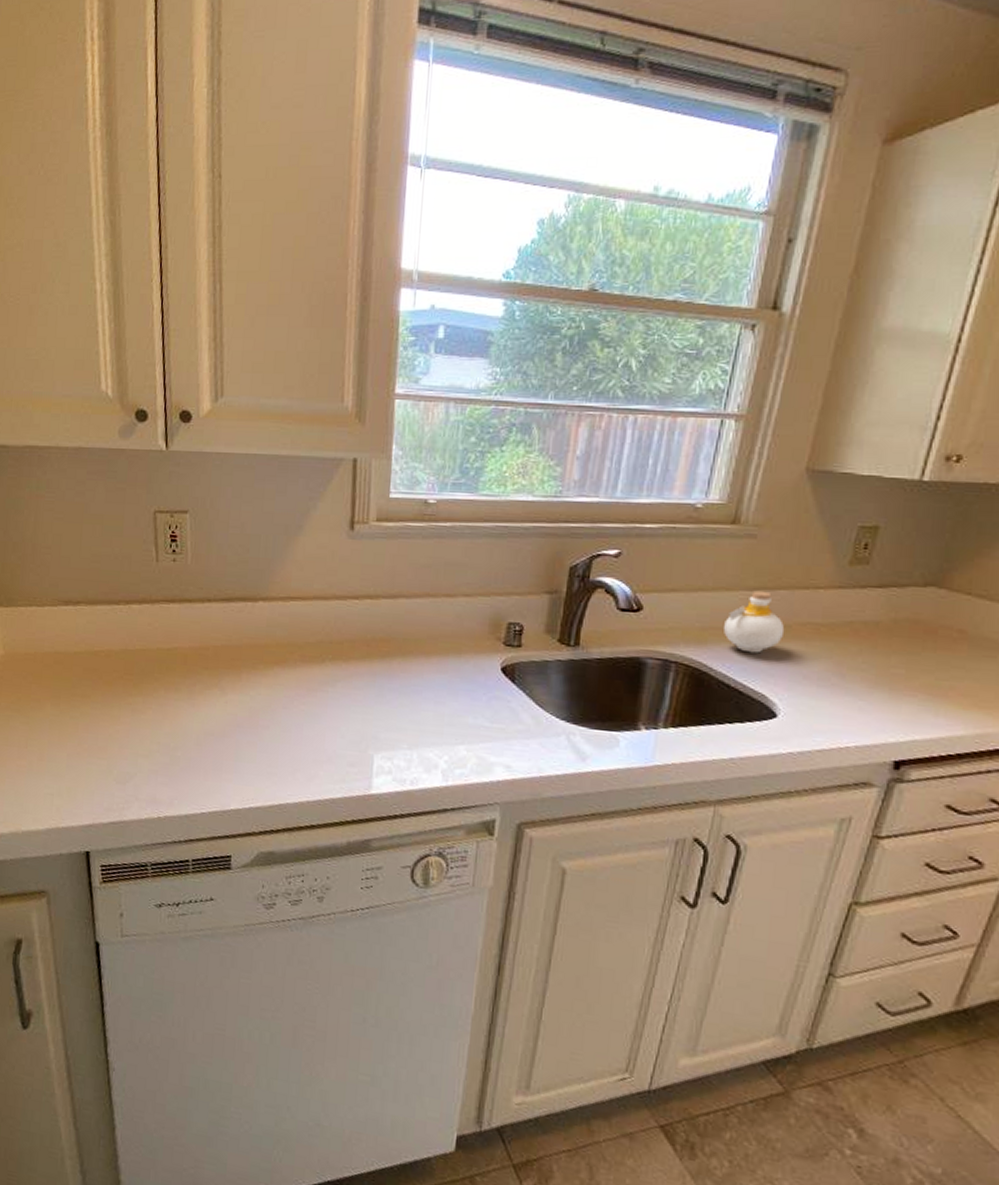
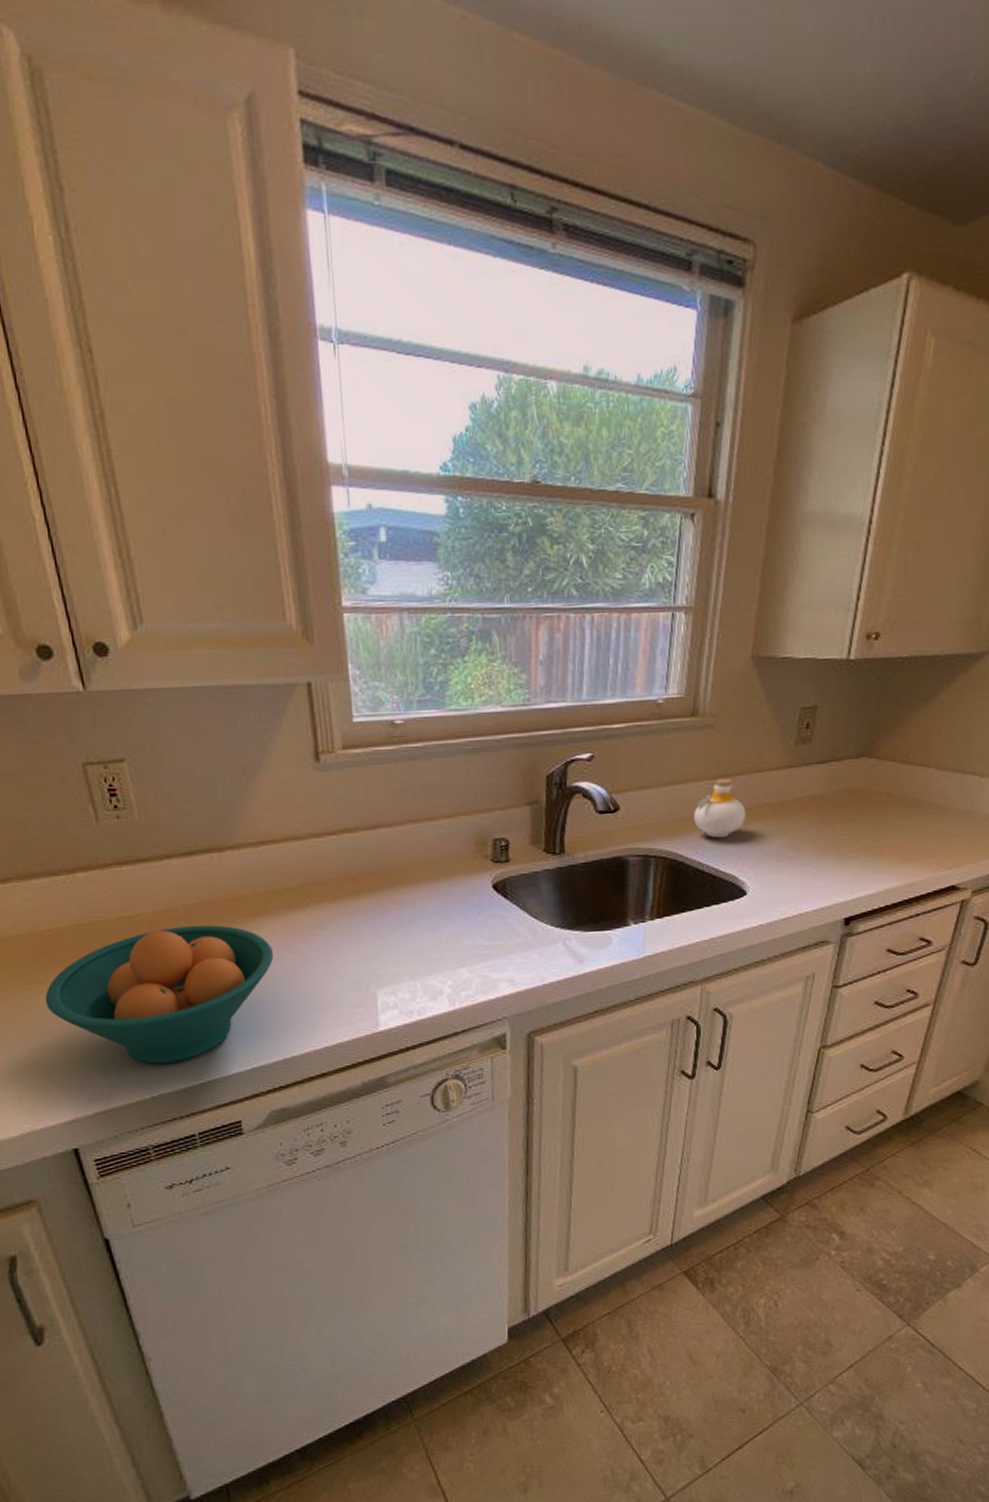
fruit bowl: none [87,664,286,789] -> present [45,925,274,1064]

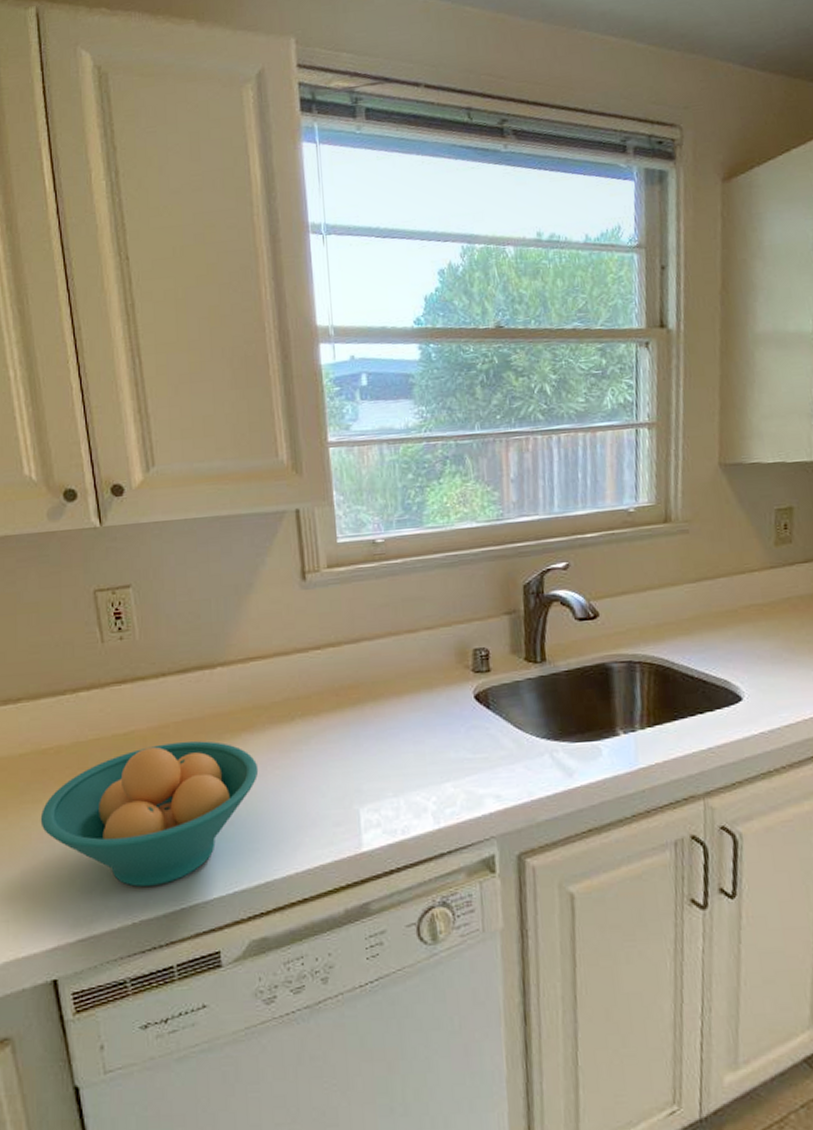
bottle: present [694,778,747,839] -> none [676,581,732,642]

